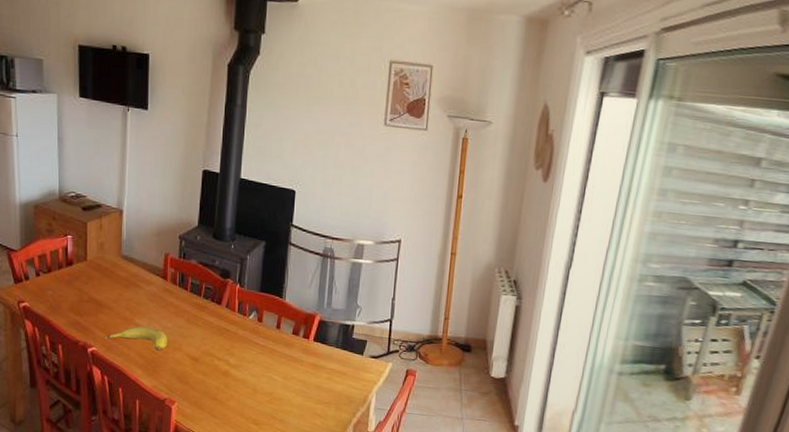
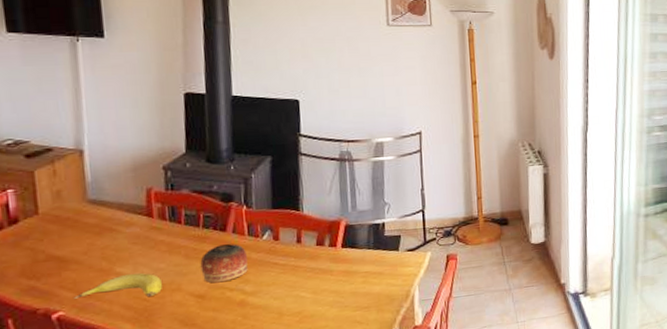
bowl: none [198,316,235,351] -> present [200,244,248,283]

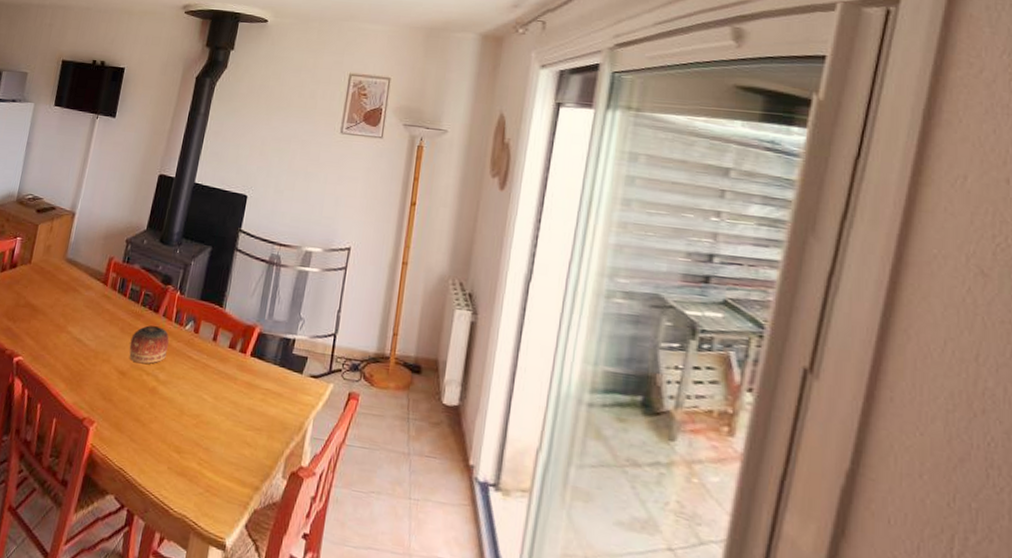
fruit: present [73,272,163,299] -> none [32,334,98,362]

